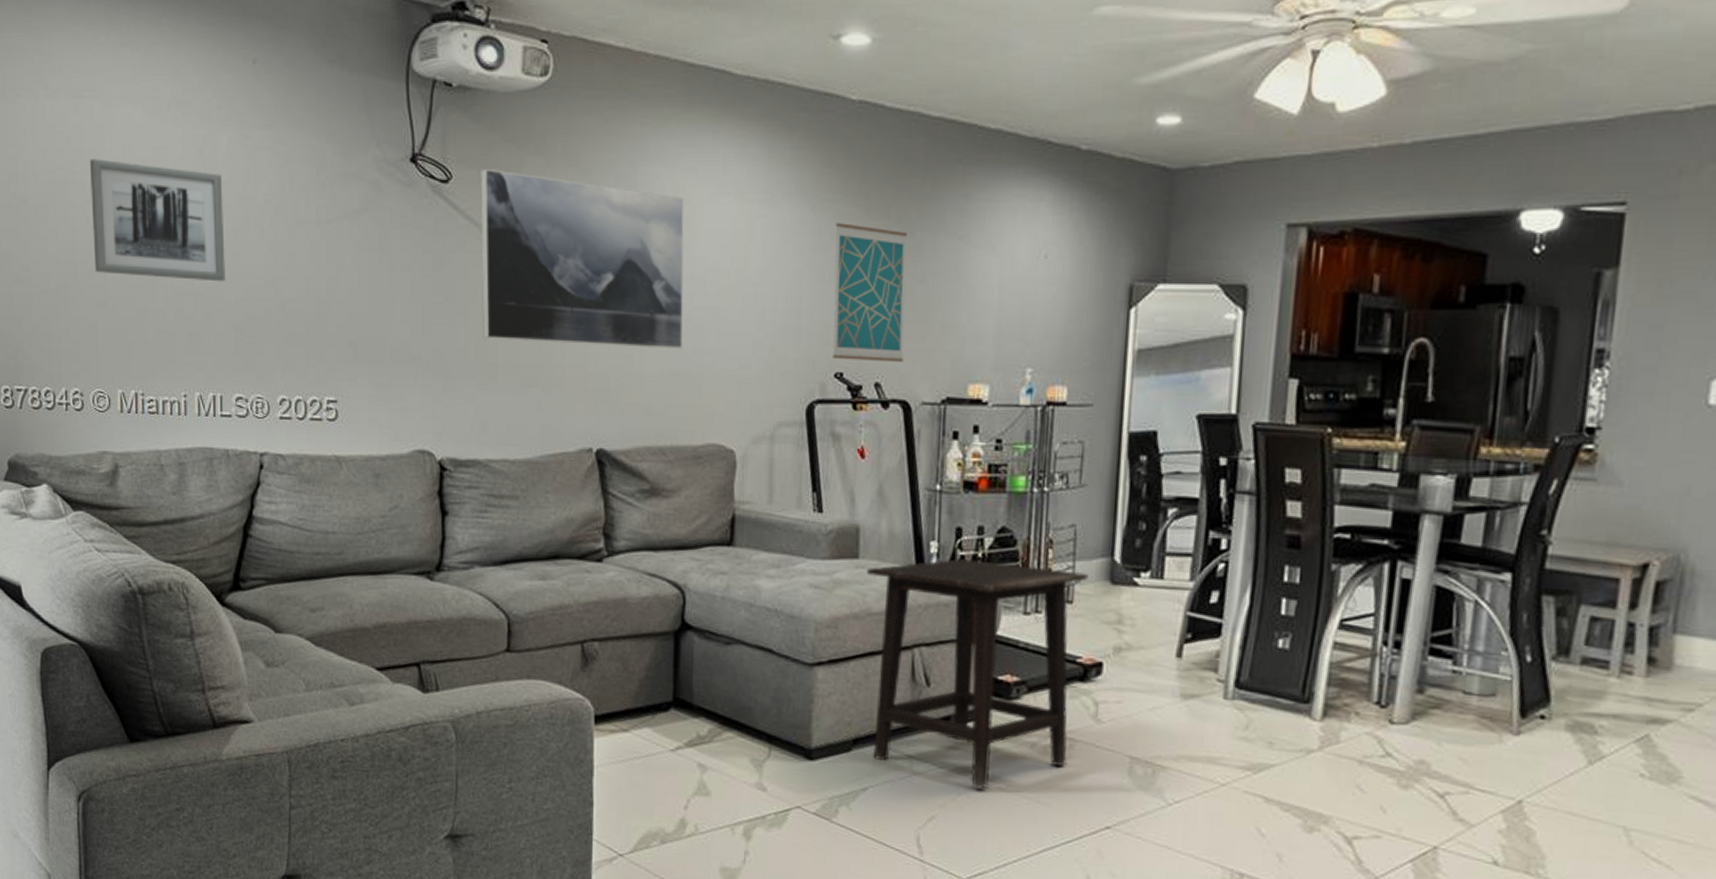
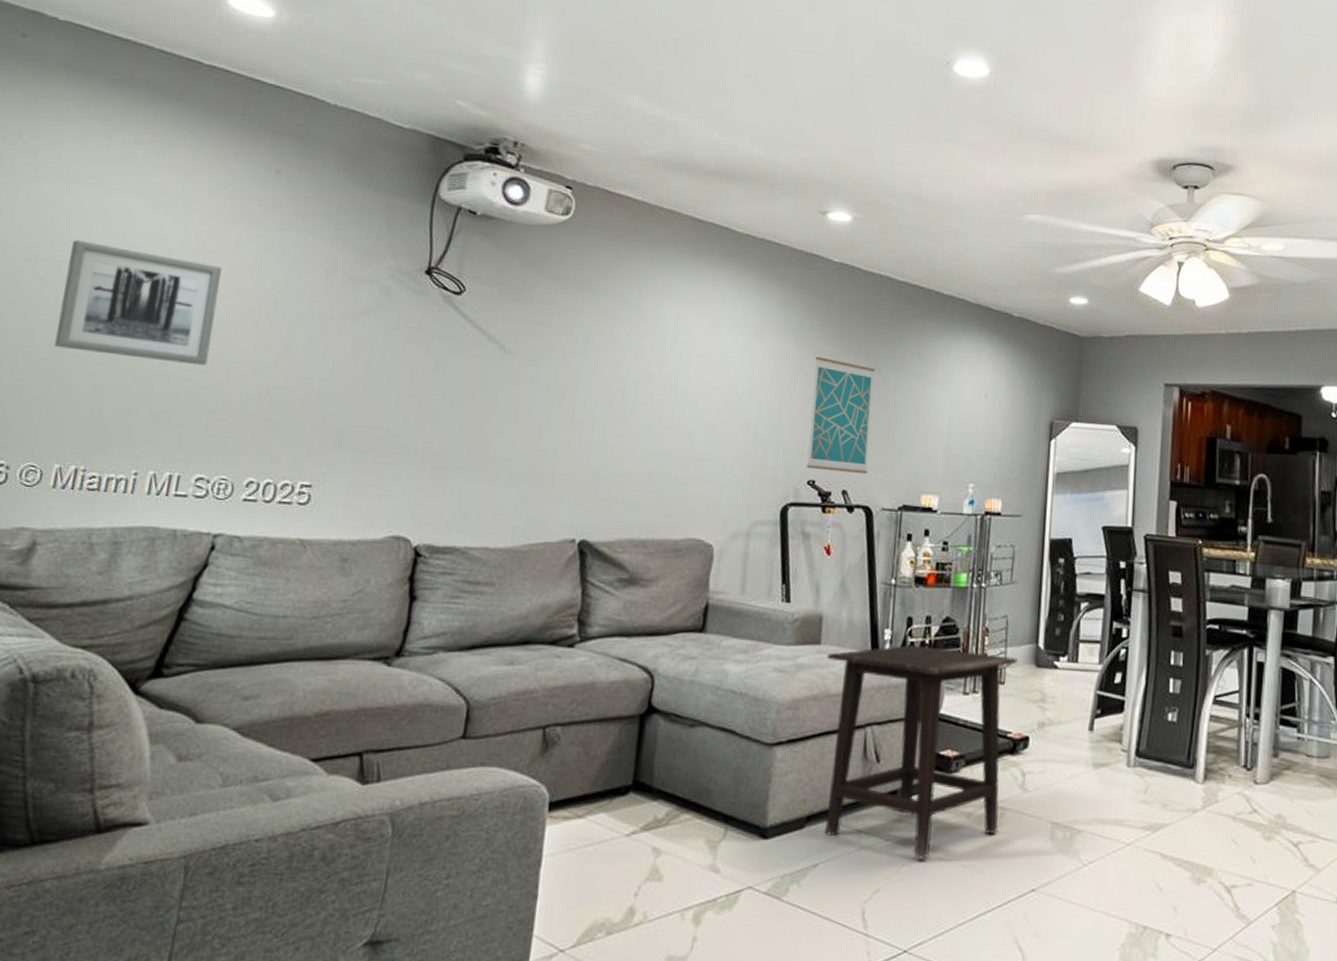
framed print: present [480,168,685,349] -> none [477,285,684,454]

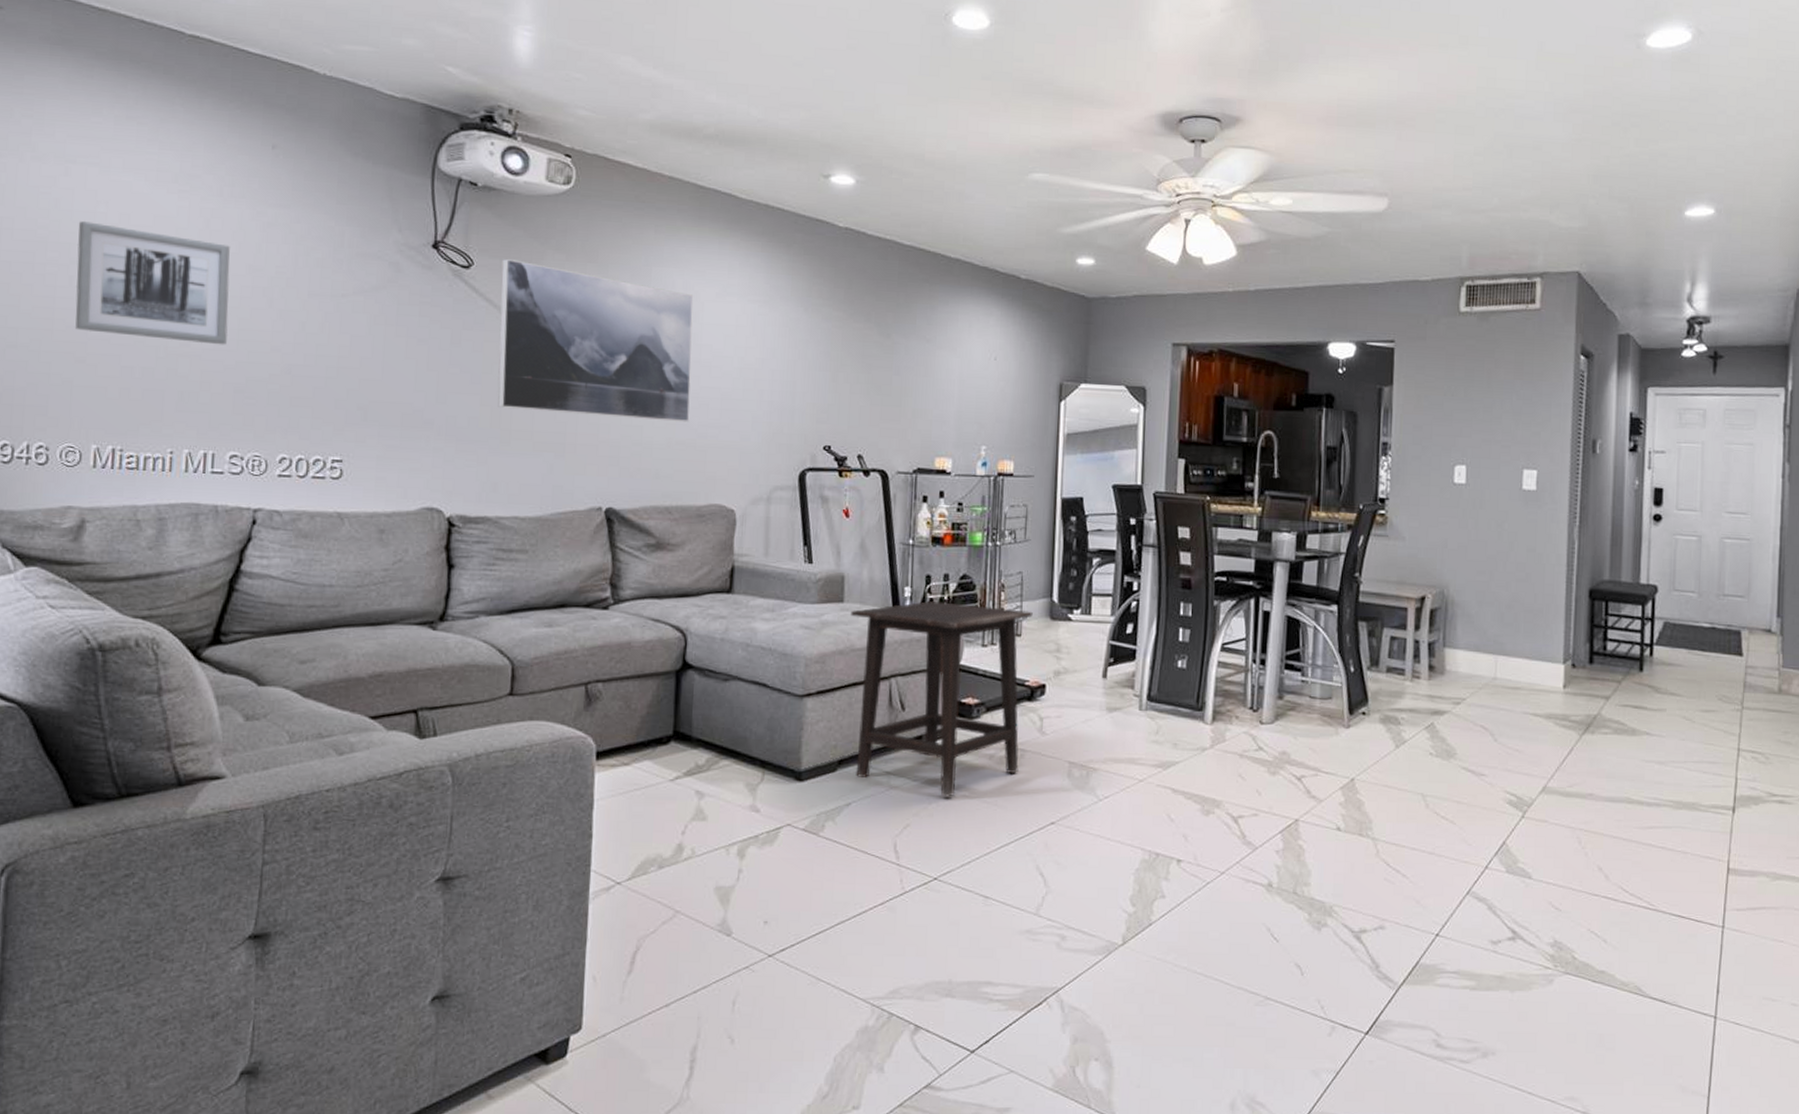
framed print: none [477,285,684,454] -> present [498,258,694,422]
wall art: present [807,357,876,475] -> none [822,323,885,439]

